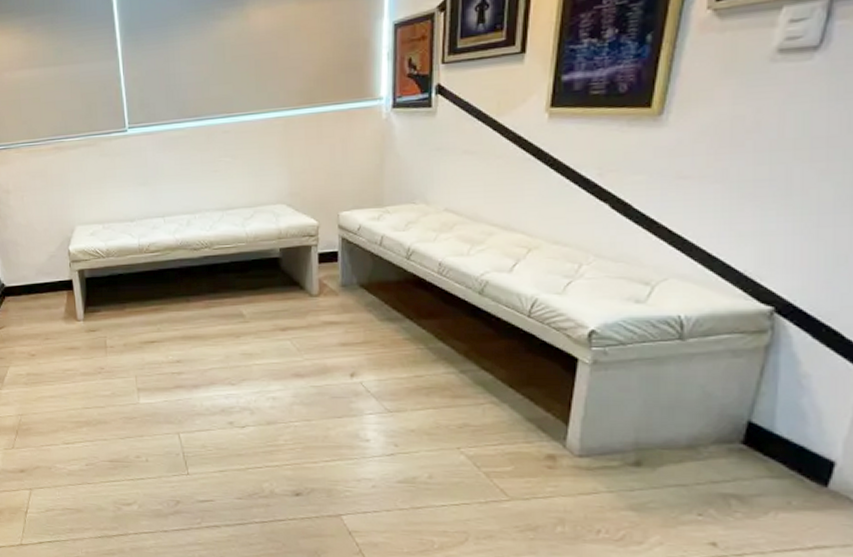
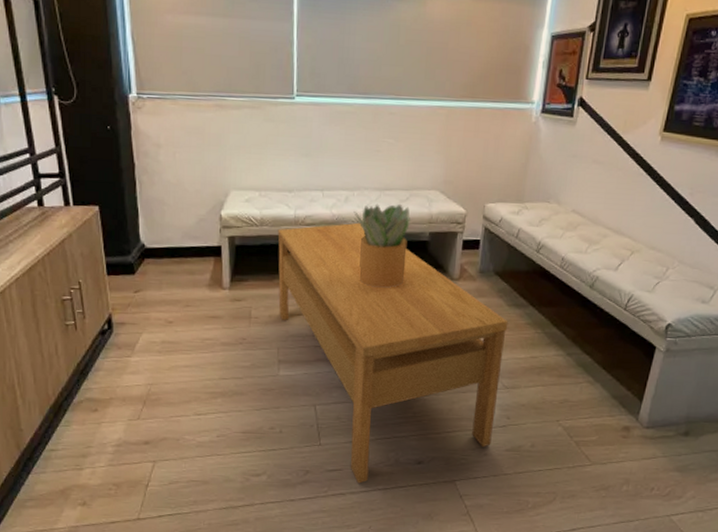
coffee table: none [124,245,383,516] -> present [277,222,509,484]
potted plant: none [197,223,259,311] -> present [354,203,410,289]

